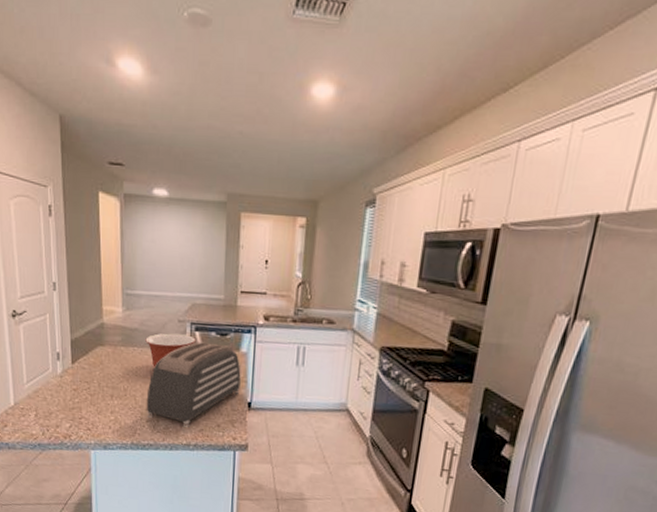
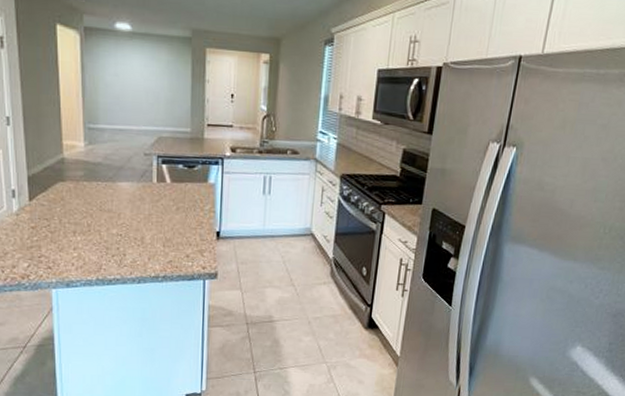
mixing bowl: present [145,333,196,367] -> none [110,166,163,201]
toaster: present [146,342,241,427] -> none [111,174,209,260]

